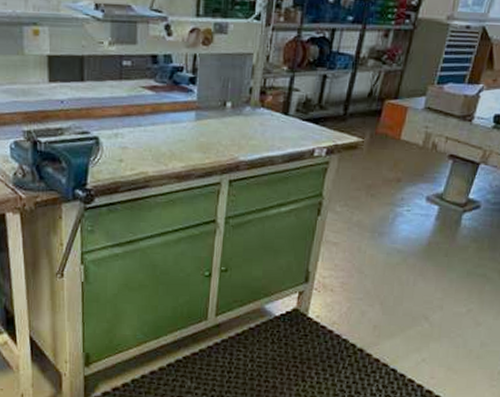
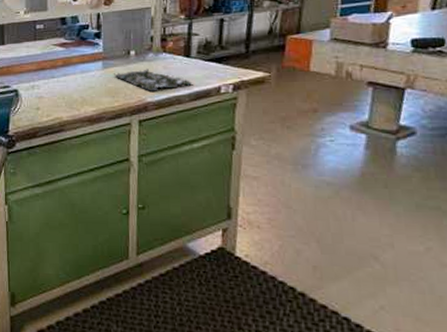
aerial map: none [206,124,288,150] -> present [113,69,193,91]

